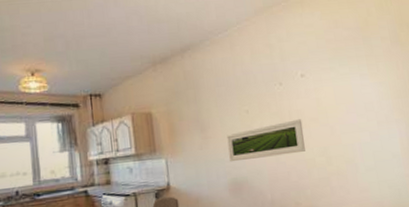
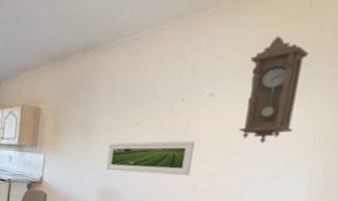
pendulum clock: none [324,20,375,111] -> present [238,36,309,144]

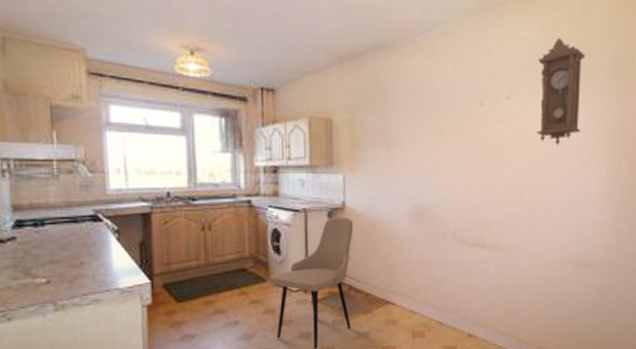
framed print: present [105,140,196,176] -> none [413,147,499,187]

